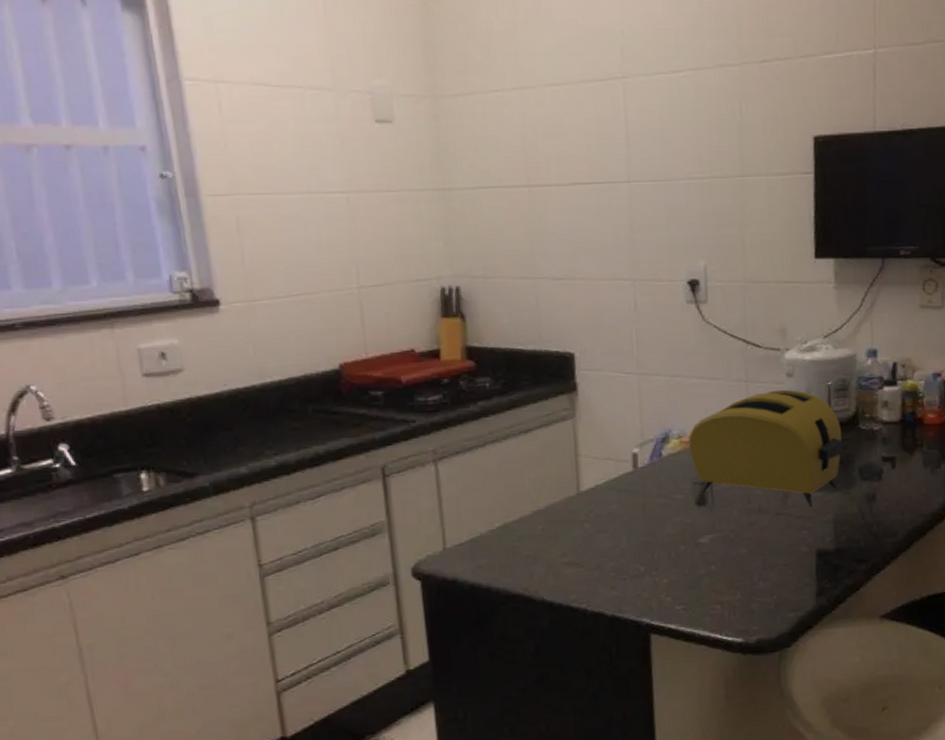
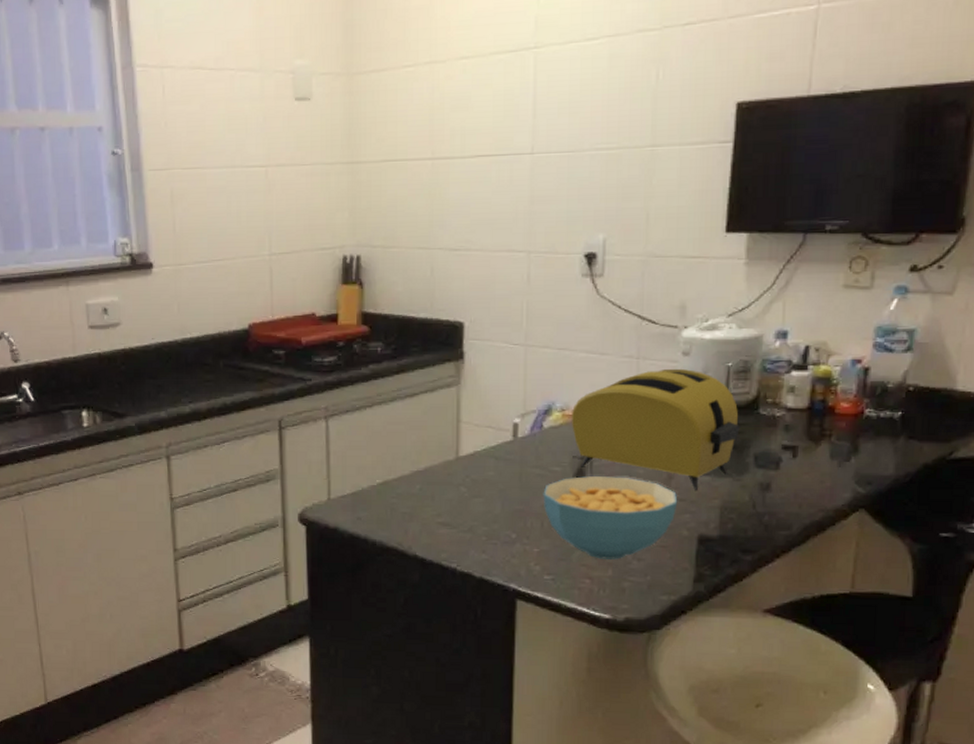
cereal bowl: none [667,499,795,584] -> present [543,476,678,561]

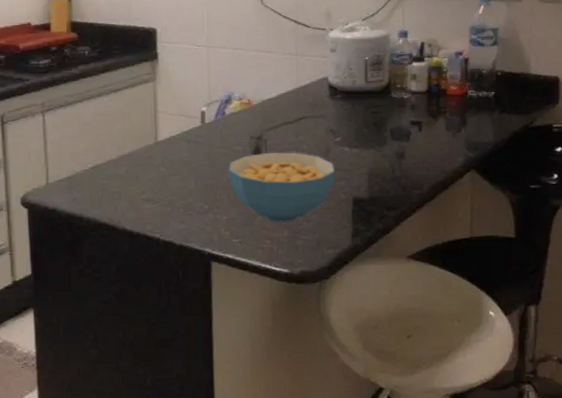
toaster: present [571,368,740,491] -> none [247,62,378,162]

